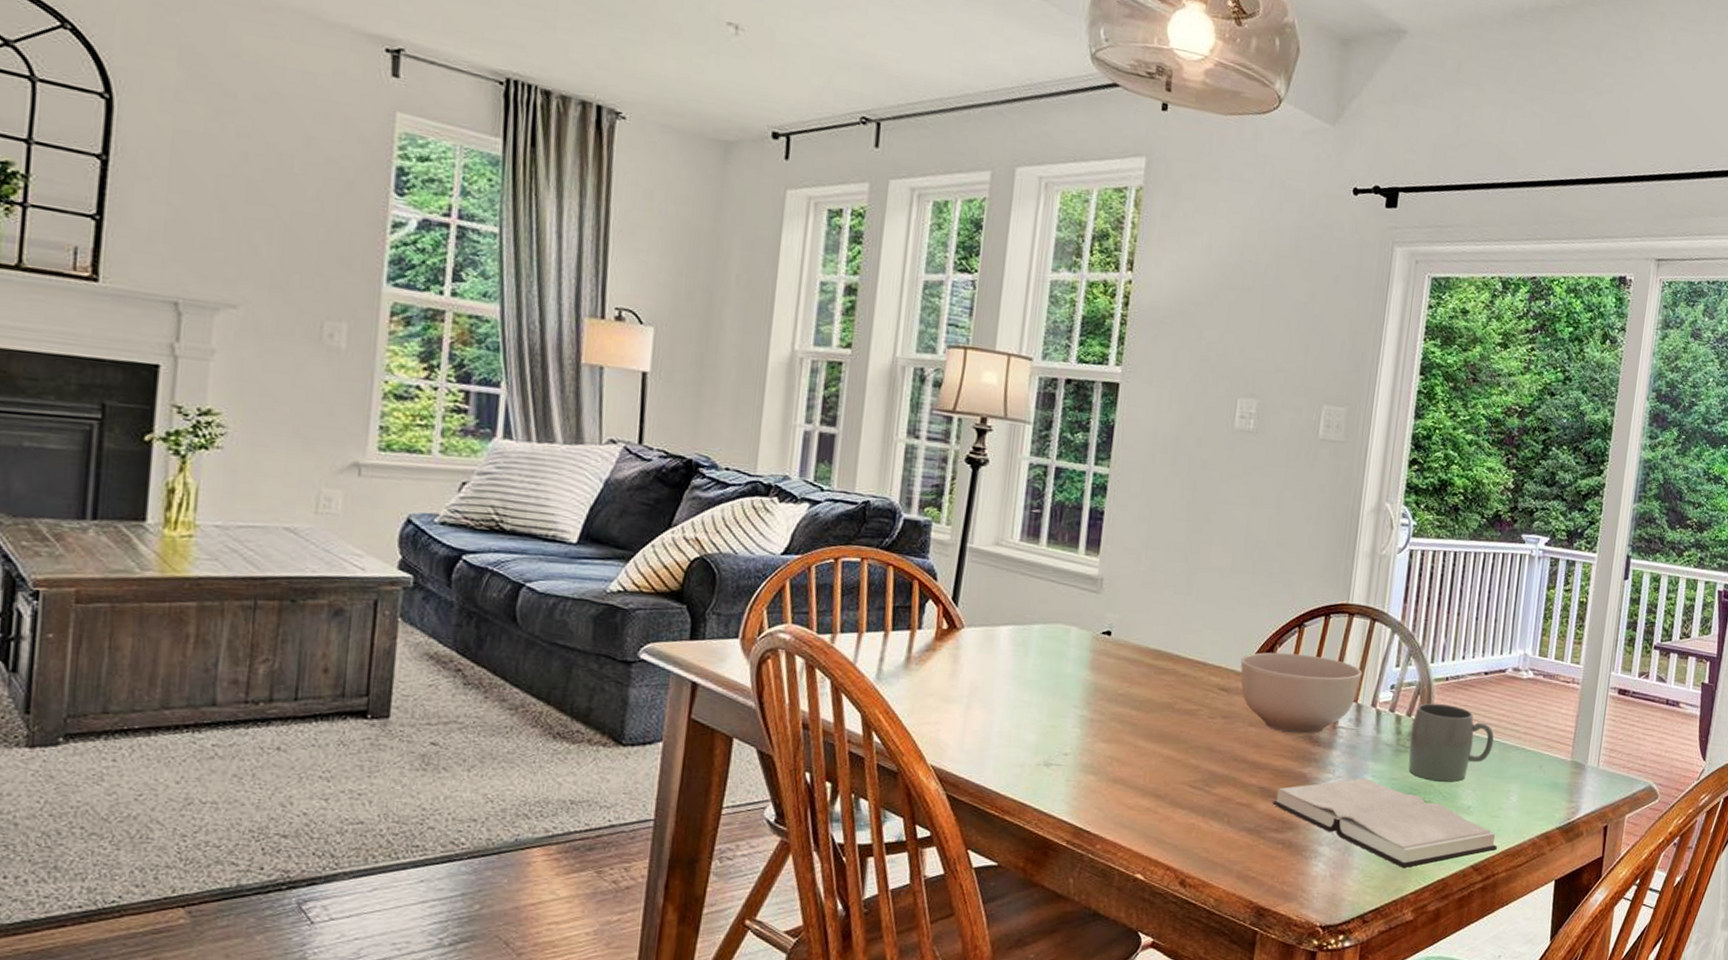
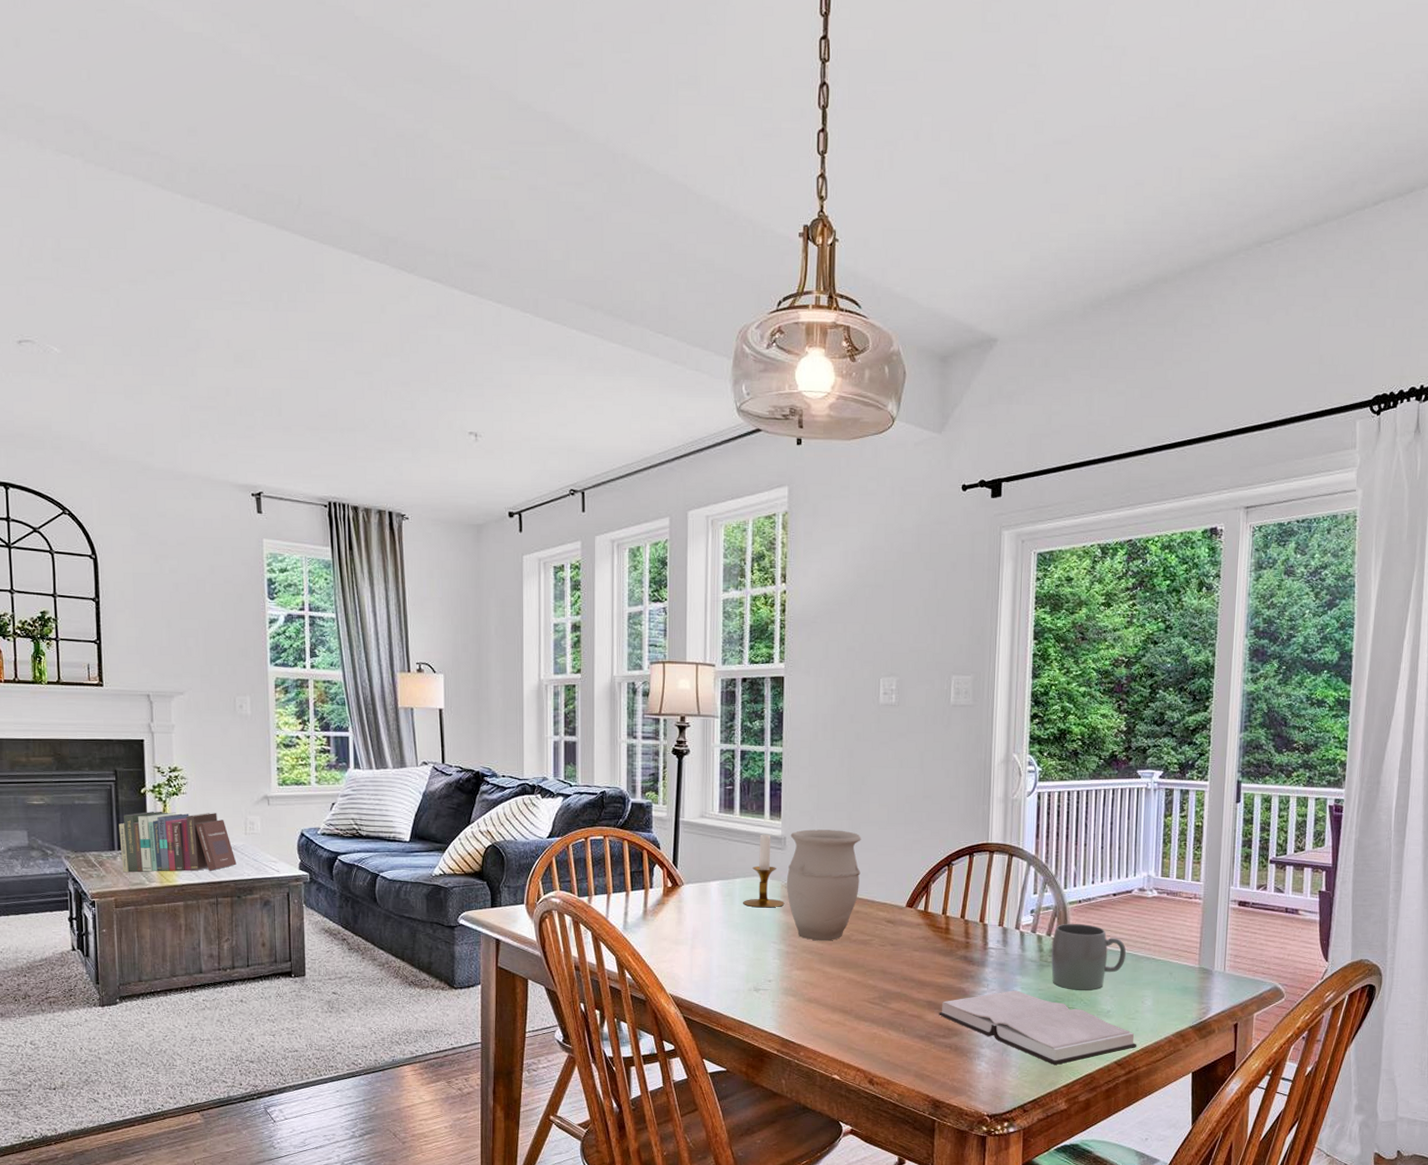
books: none [95,468,296,561] -> present [119,811,237,873]
candlestick: none [1040,572,1094,664] -> present [743,834,785,908]
vase: none [1098,570,1198,709] -> present [786,829,861,941]
bowl: present [1240,652,1362,734] -> none [902,888,1005,955]

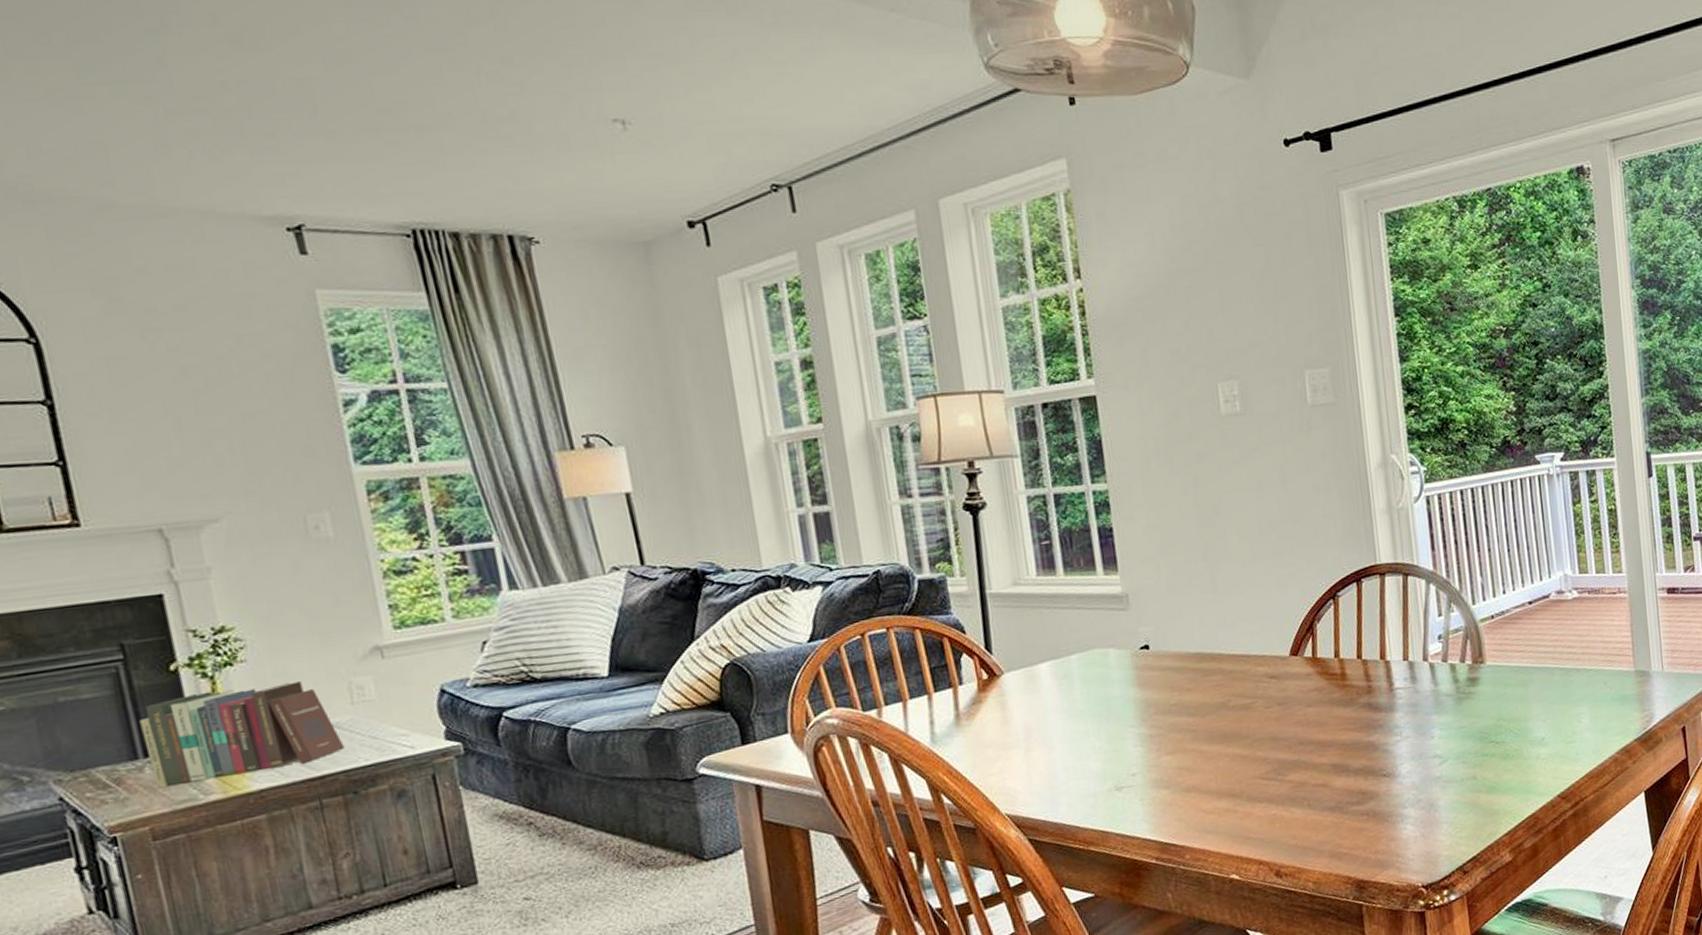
candlestick: present [743,834,785,908] -> none [1085,593,1139,687]
vase: present [786,829,861,941] -> none [1133,575,1230,716]
hardback book: present [939,990,1136,1065] -> none [1347,732,1579,812]
mug: present [1051,923,1126,990] -> none [1467,641,1553,722]

